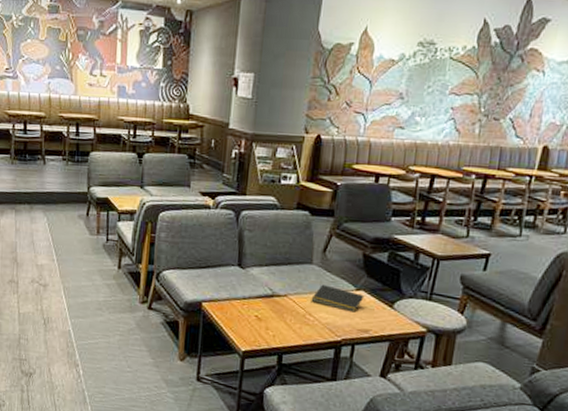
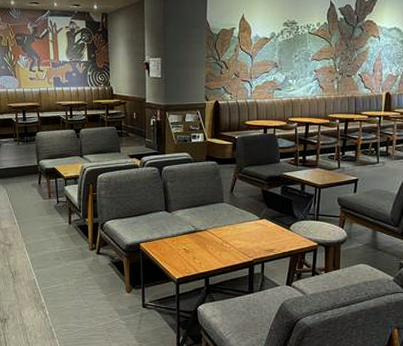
notepad: present [311,284,365,312] -> none [226,218,267,237]

